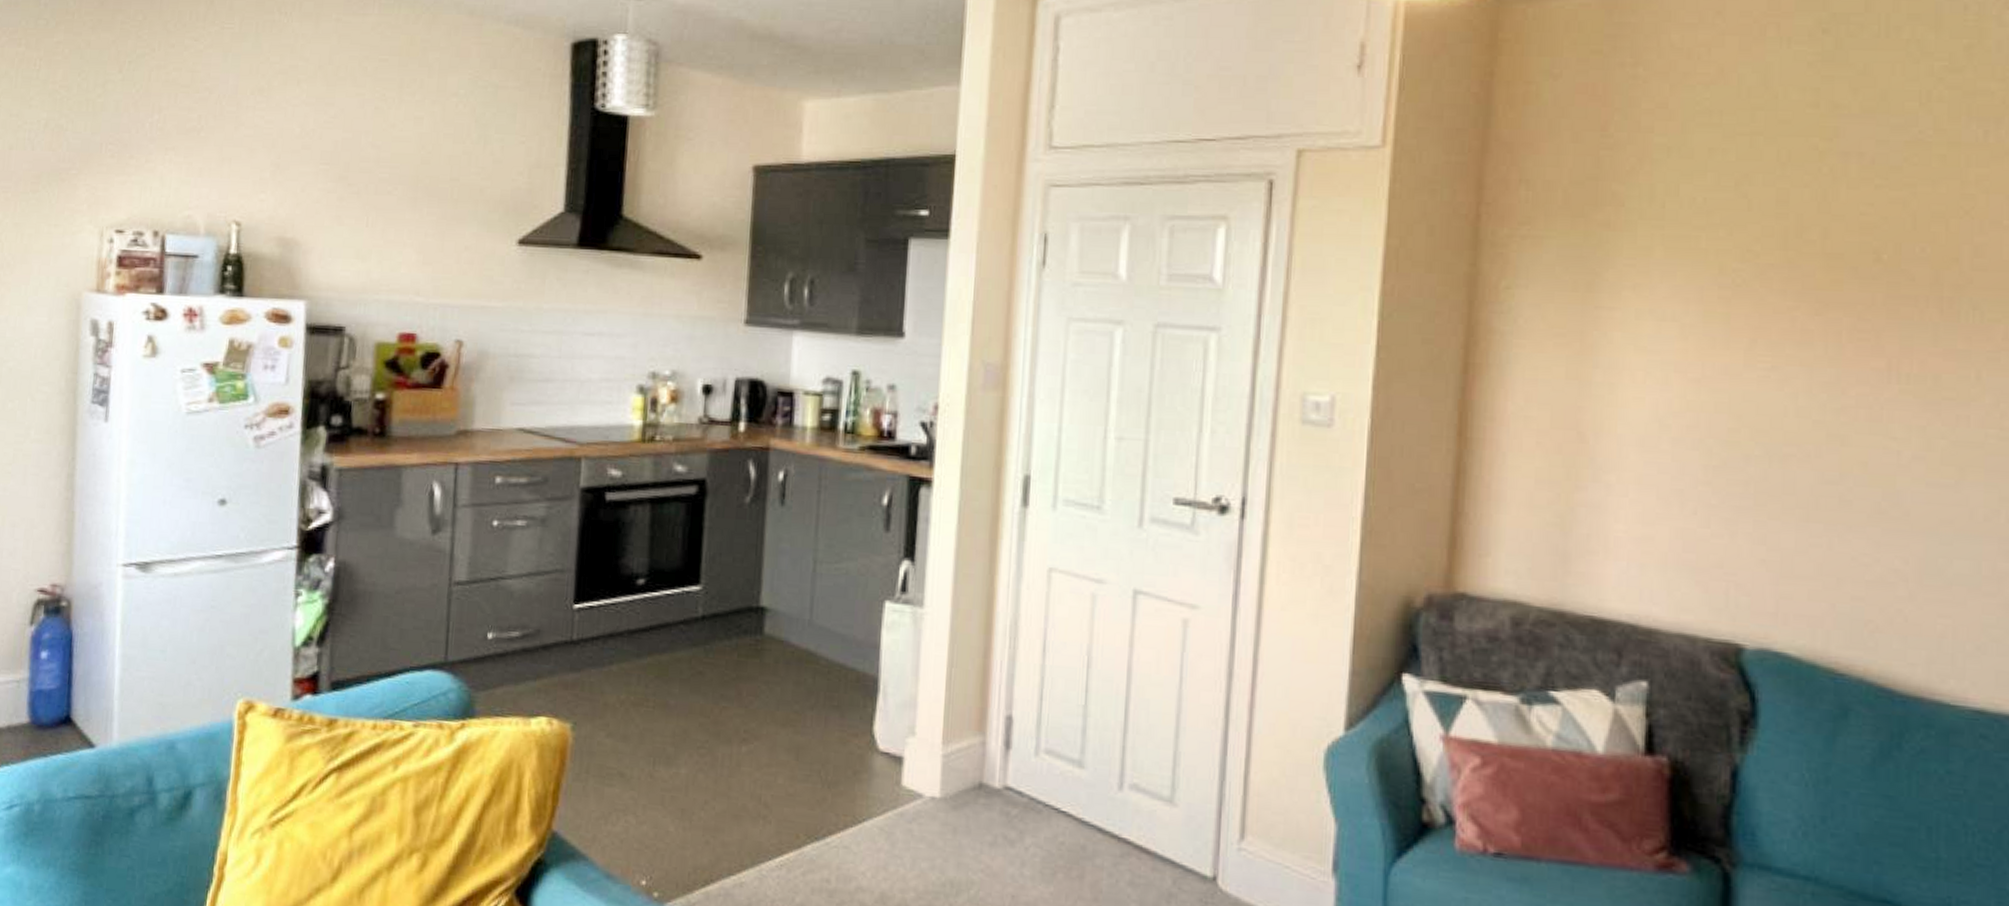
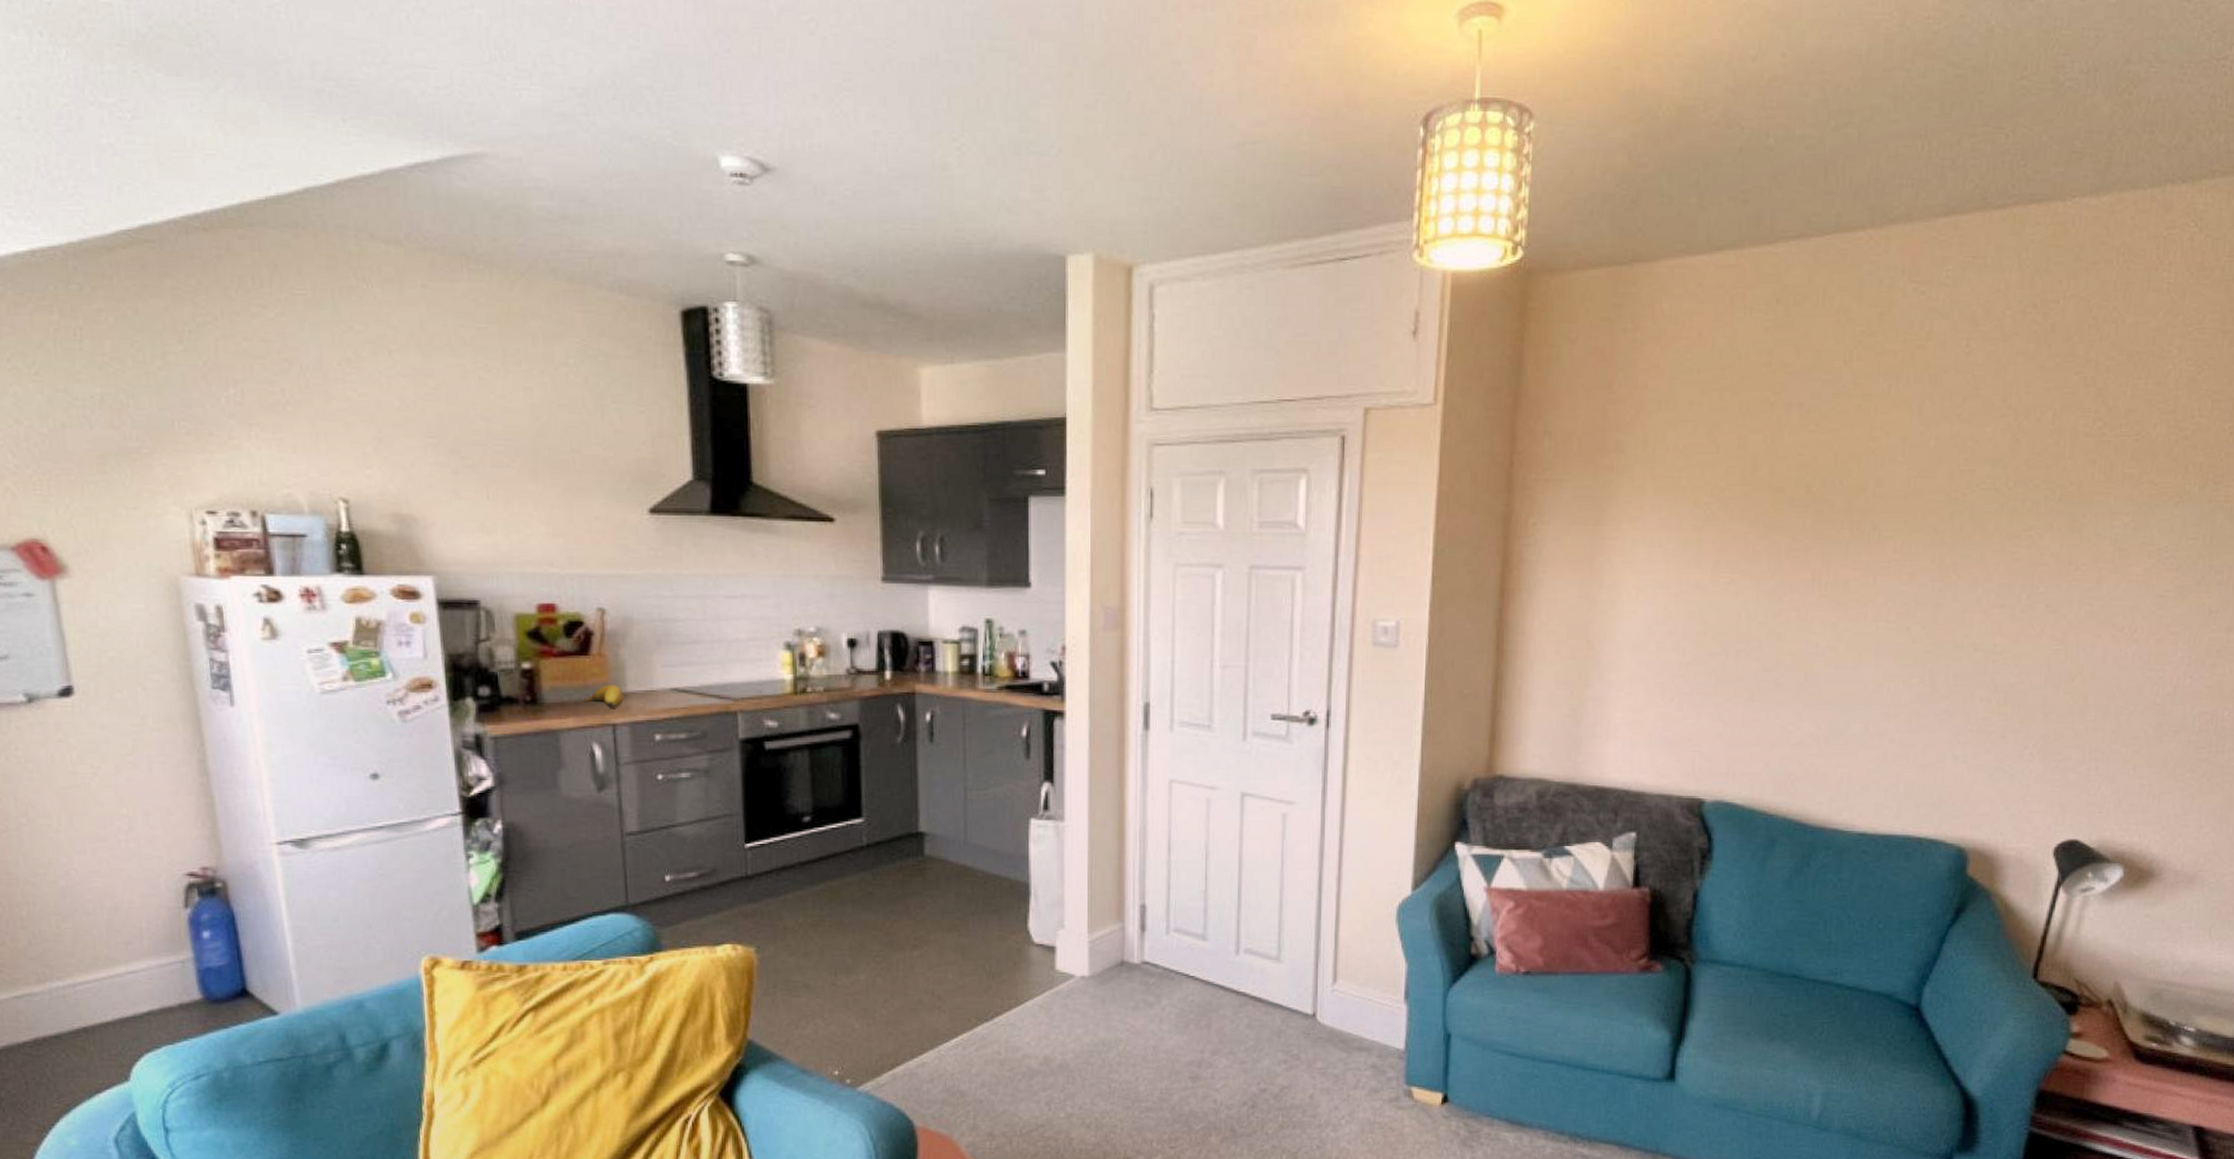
fruit: none [430,420,471,446] -> present [583,685,624,708]

